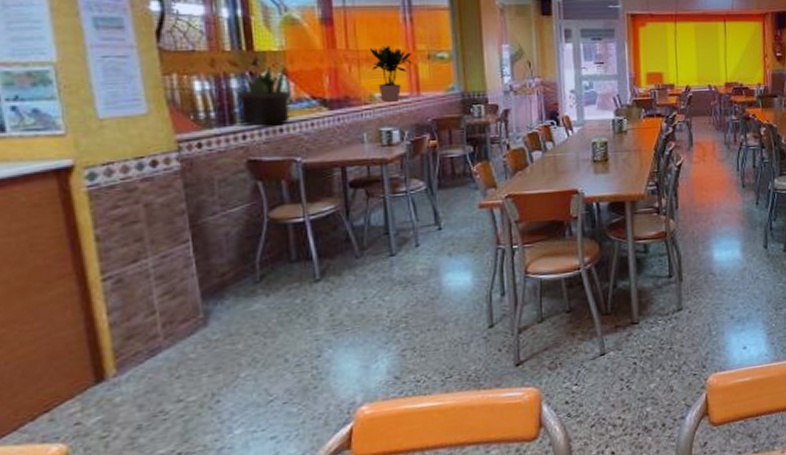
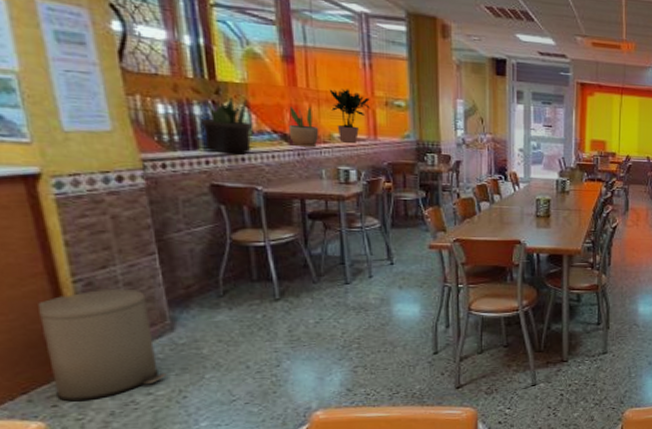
pedal bin: none [65,283,199,418] -> present [38,288,167,402]
potted plant: none [328,68,360,112] -> present [288,106,319,148]

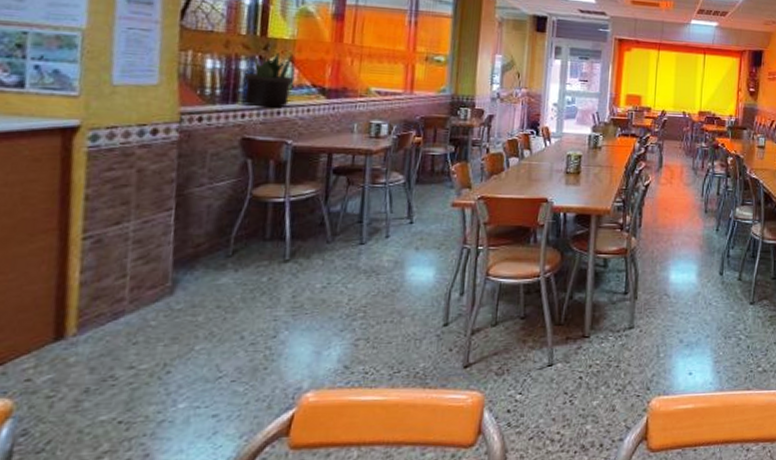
pedal bin: present [38,288,167,402] -> none [33,246,155,376]
potted plant: present [288,106,319,148] -> none [327,61,358,102]
potted plant: present [329,89,370,144] -> none [372,44,411,98]

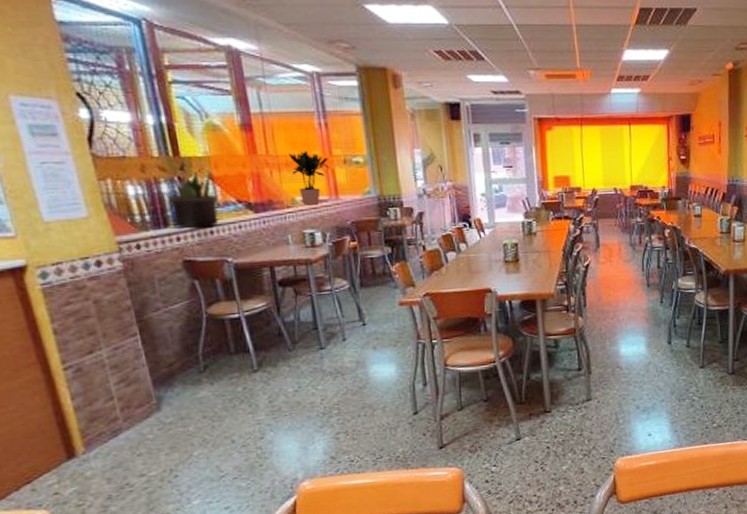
potted plant: none [372,44,411,98] -> present [287,151,330,207]

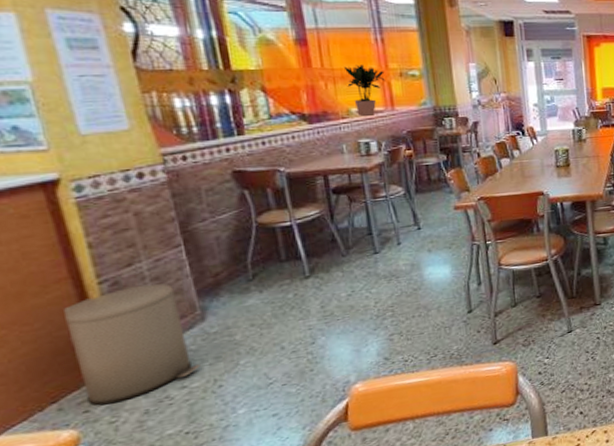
pedal bin: none [34,372,158,489] -> present [64,283,201,406]
planter: present [169,171,219,229] -> none [219,84,271,140]

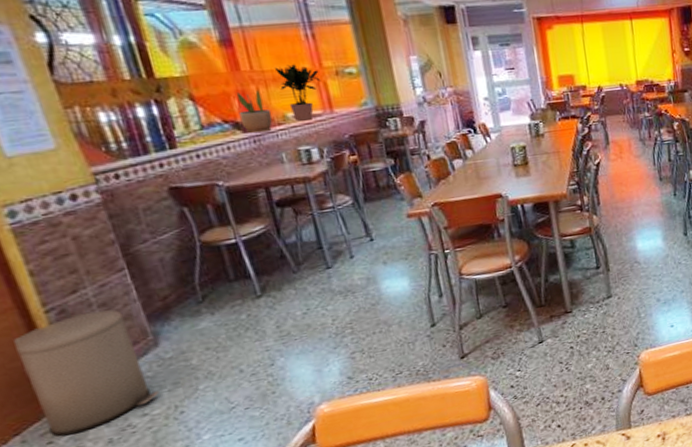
potted plant: none [305,85,337,126] -> present [236,89,273,134]

